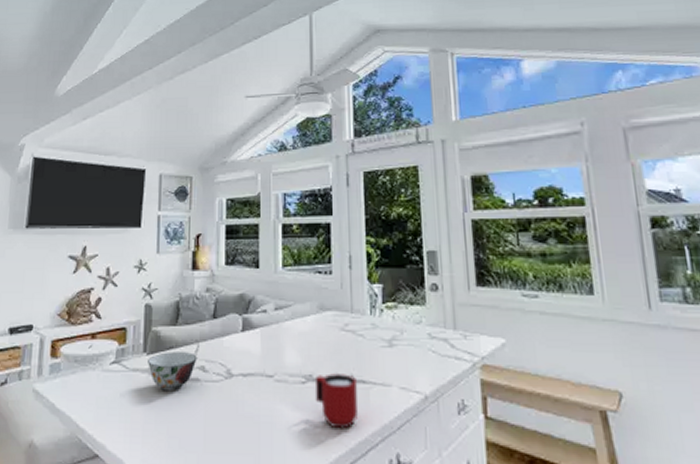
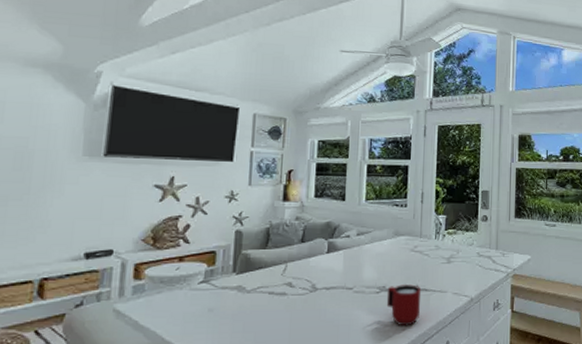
soup bowl: present [148,352,197,392] -> none [237,271,285,305]

